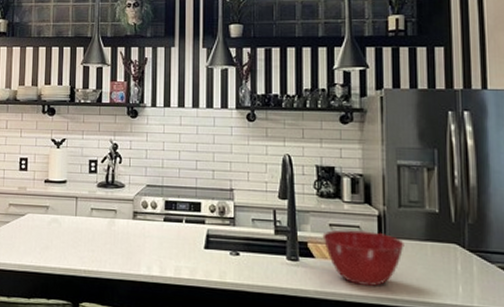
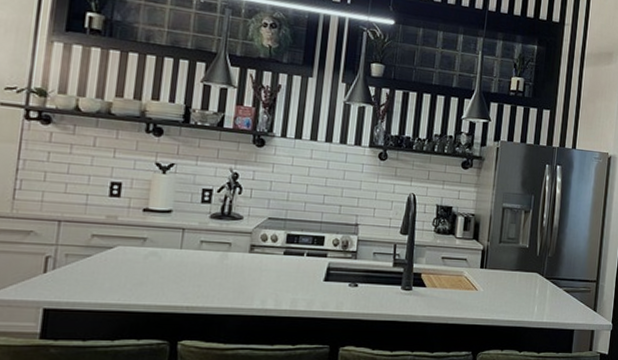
mixing bowl: present [322,229,404,286] -> none [435,262,500,309]

